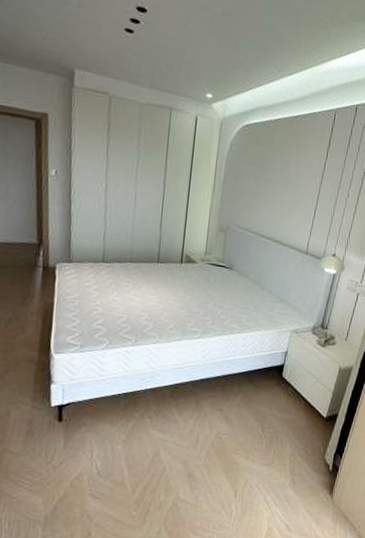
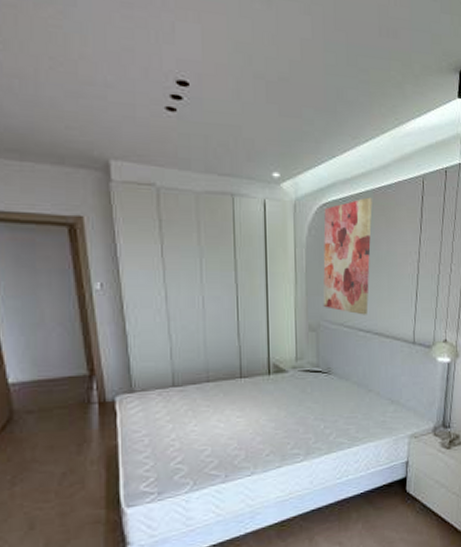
wall art: none [233,123,288,224] -> present [322,197,372,315]

